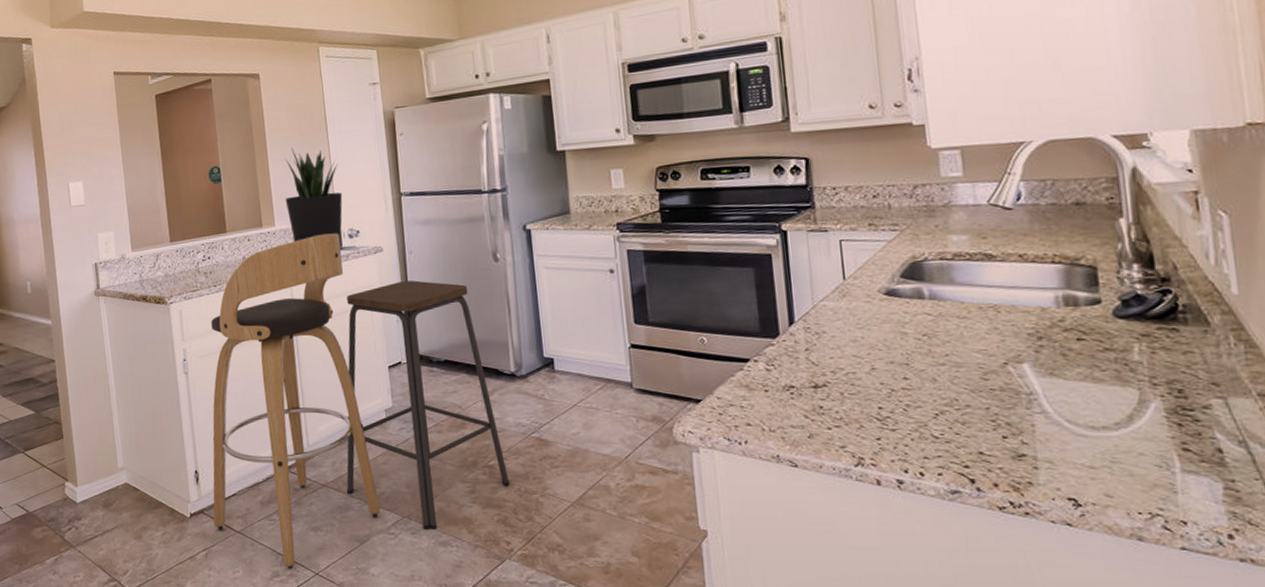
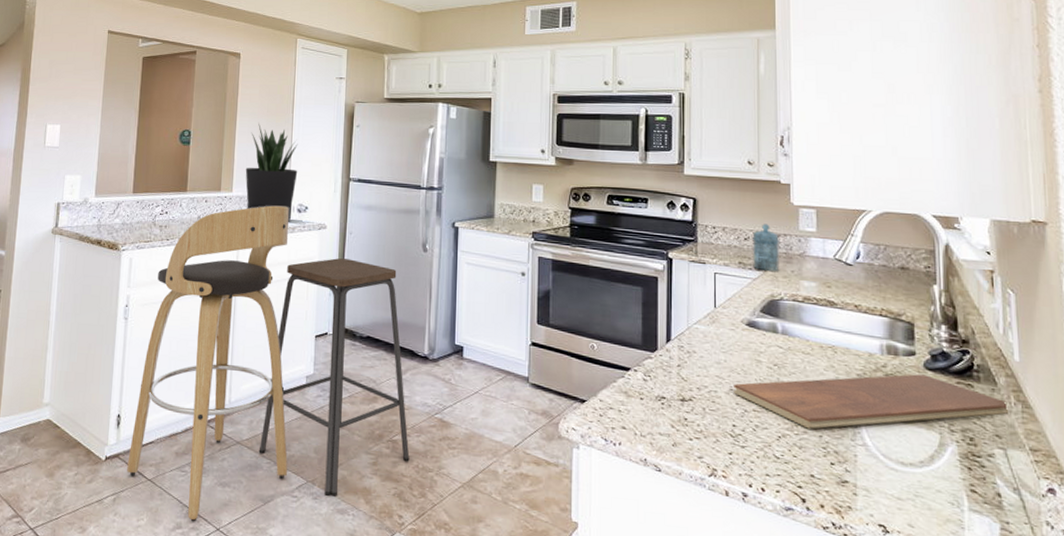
chopping board: none [875,324,1227,402] -> present [734,374,1008,430]
canister: none [882,175,921,230] -> present [752,223,781,271]

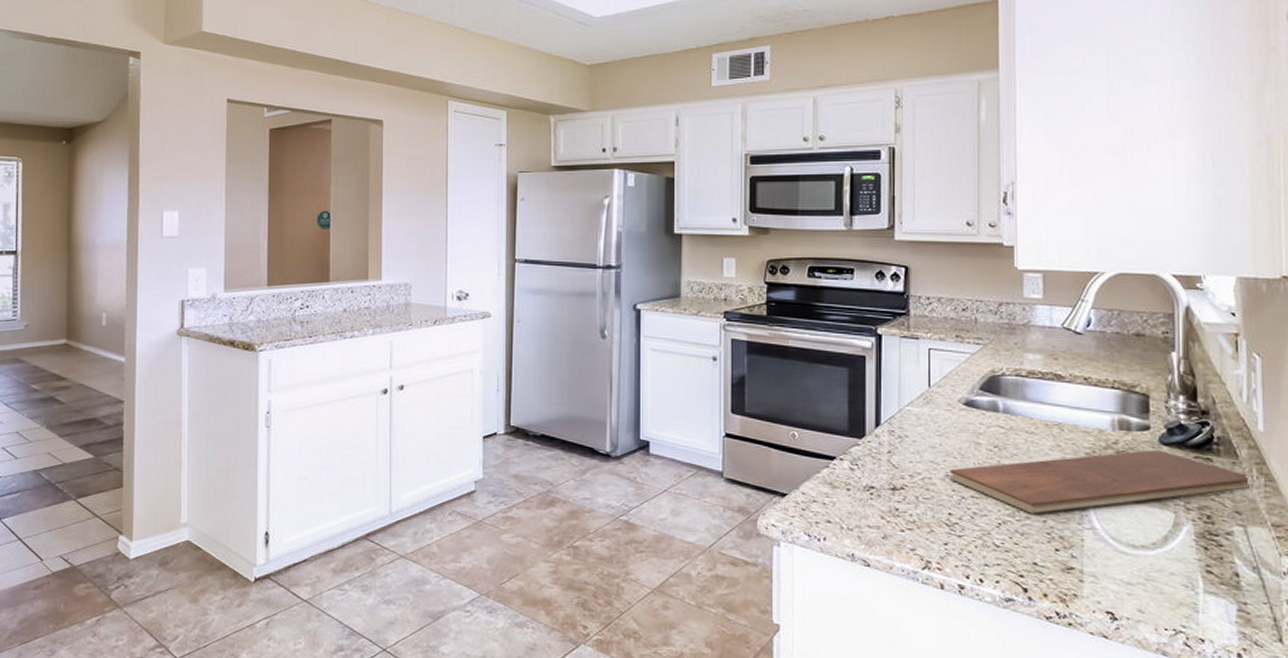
bar stool: present [127,205,289,522] -> none [280,293,458,643]
planter: present [245,123,298,221] -> none [395,200,456,310]
bar stool: present [258,258,410,496] -> none [425,350,593,609]
canister: present [752,223,781,271] -> none [971,292,1003,344]

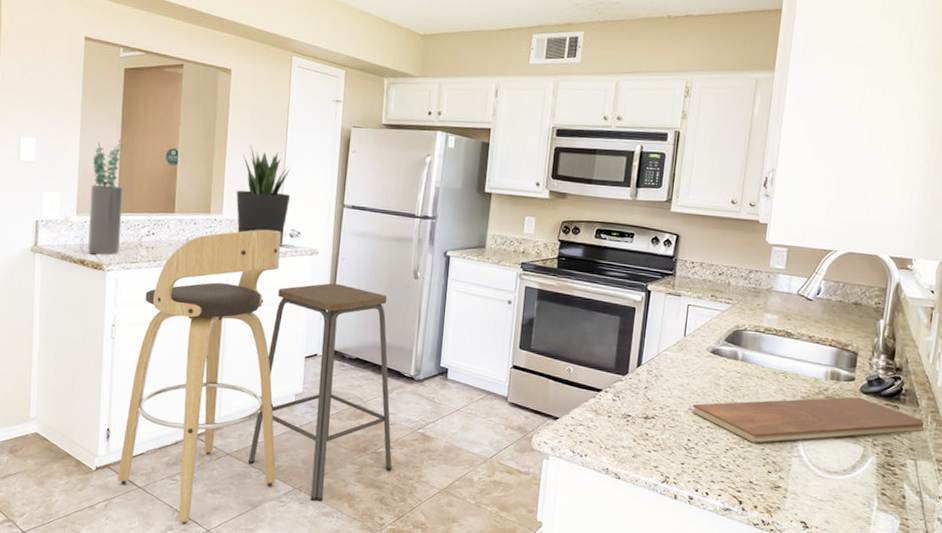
vase: none [238,206,273,334] -> present [88,139,124,256]
bar stool: none [280,293,458,643] -> present [118,229,281,525]
planter: none [395,200,456,310] -> present [236,145,291,246]
bar stool: none [425,350,593,609] -> present [248,283,392,501]

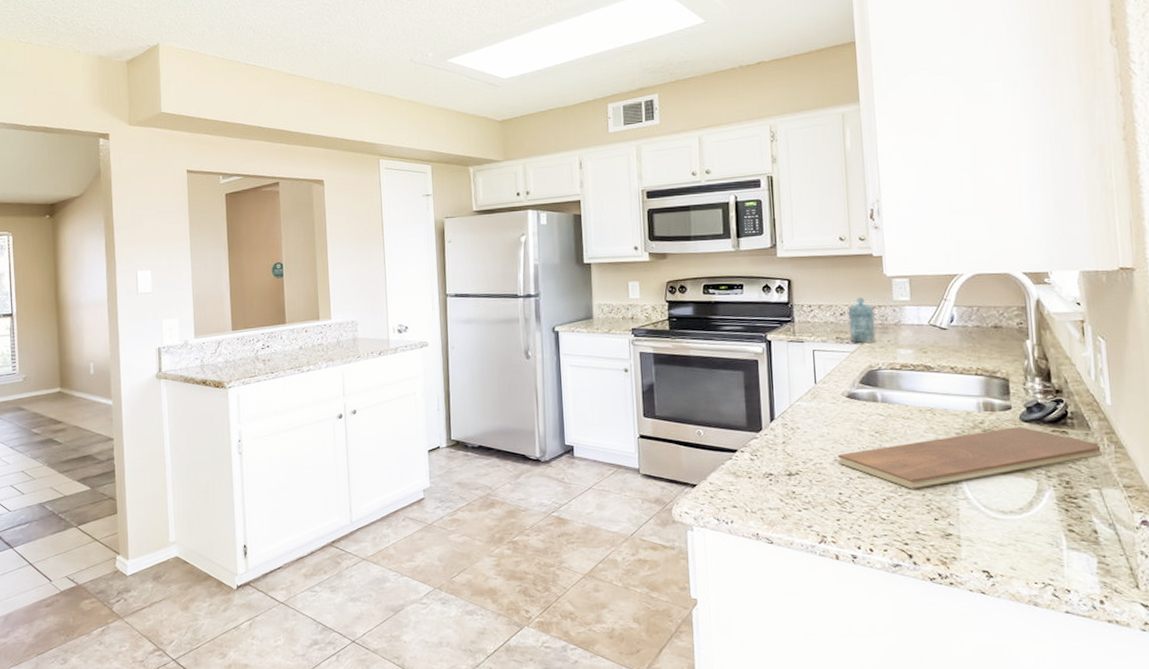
vase: present [88,139,124,256] -> none [204,261,239,374]
bar stool: present [118,229,281,525] -> none [259,328,414,637]
planter: present [236,145,291,246] -> none [341,248,394,342]
bar stool: present [248,283,392,501] -> none [384,373,531,599]
canister: none [723,260,752,304] -> present [848,297,876,343]

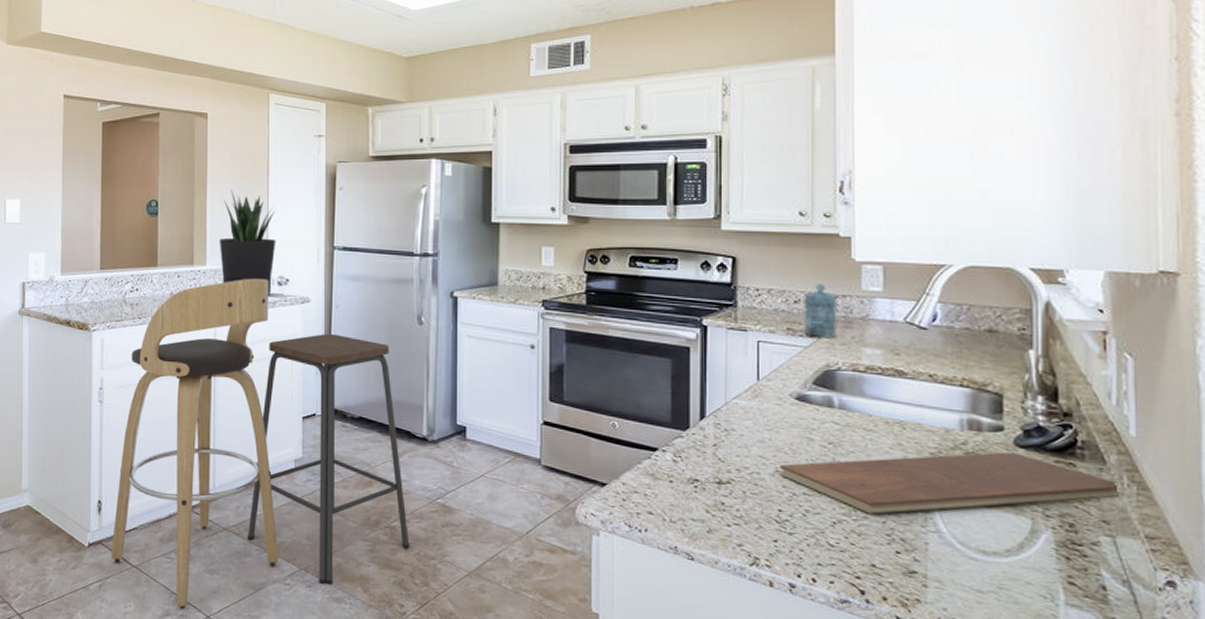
bar stool: none [259,328,414,637] -> present [111,278,278,609]
planter: none [341,248,394,342] -> present [219,189,276,295]
bar stool: none [384,373,531,599] -> present [247,334,410,584]

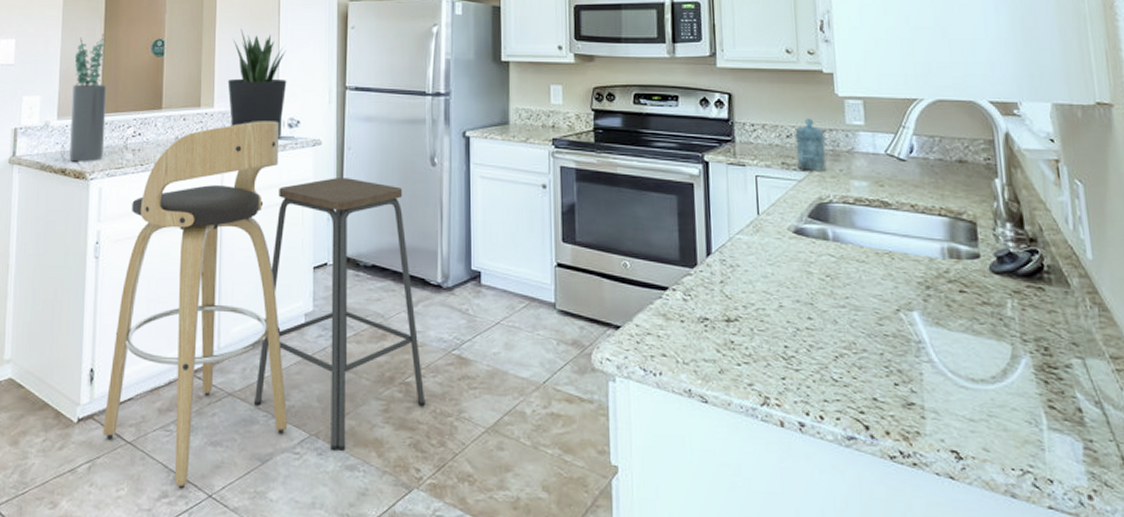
vase: none [73,194,106,315] -> present [69,34,107,162]
chopping board: present [780,452,1119,515] -> none [783,279,1084,347]

